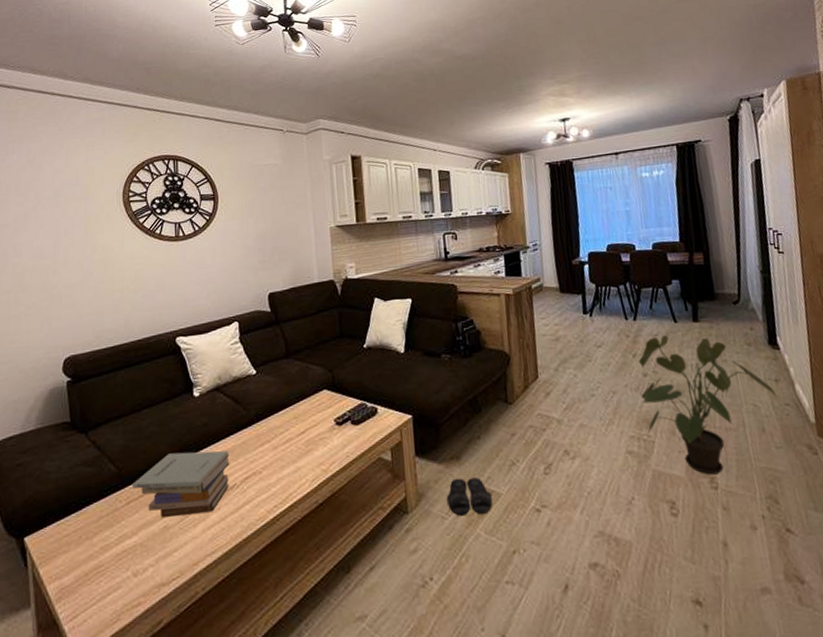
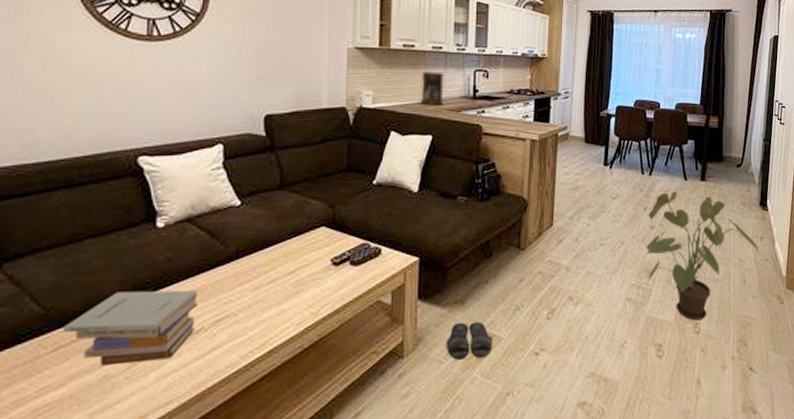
coffee maker: none [396,239,419,271] -> present [420,71,444,105]

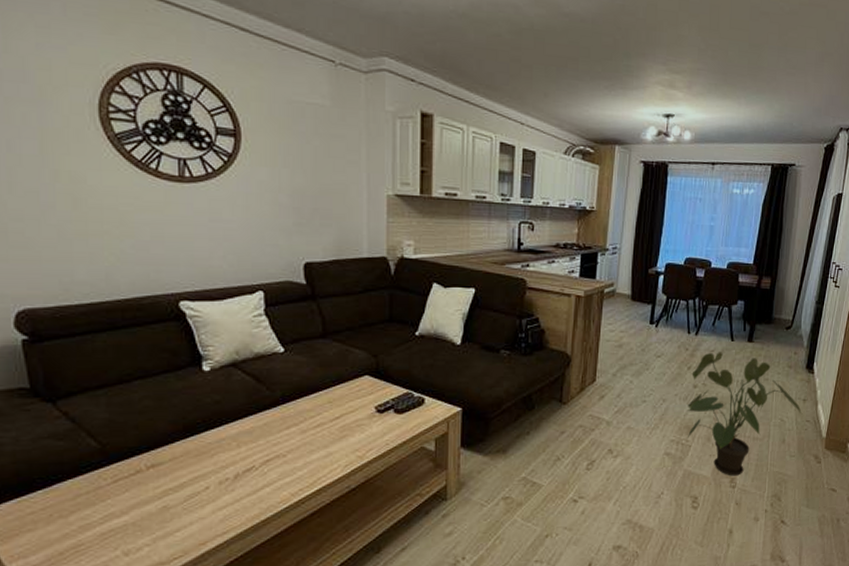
books: present [63,290,198,365] -> none [121,430,248,497]
coffee maker: present [420,71,444,105] -> none [463,222,487,258]
slippers: present [445,322,492,360] -> none [487,469,533,504]

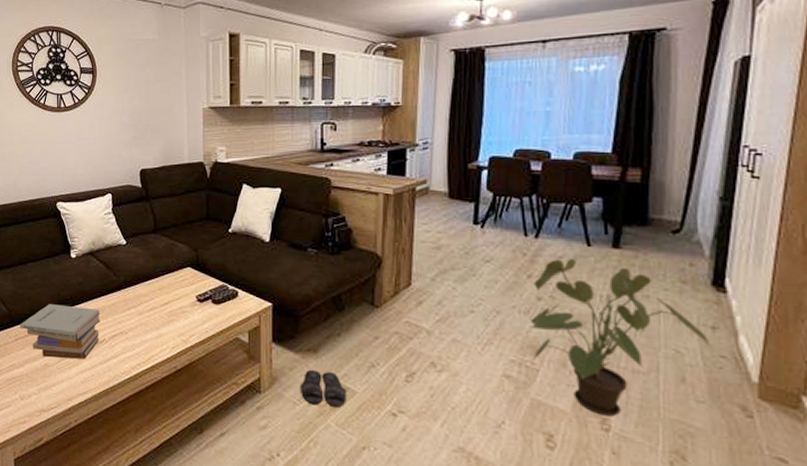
books: none [121,430,248,497] -> present [20,304,100,359]
slippers: none [487,469,533,504] -> present [299,369,346,409]

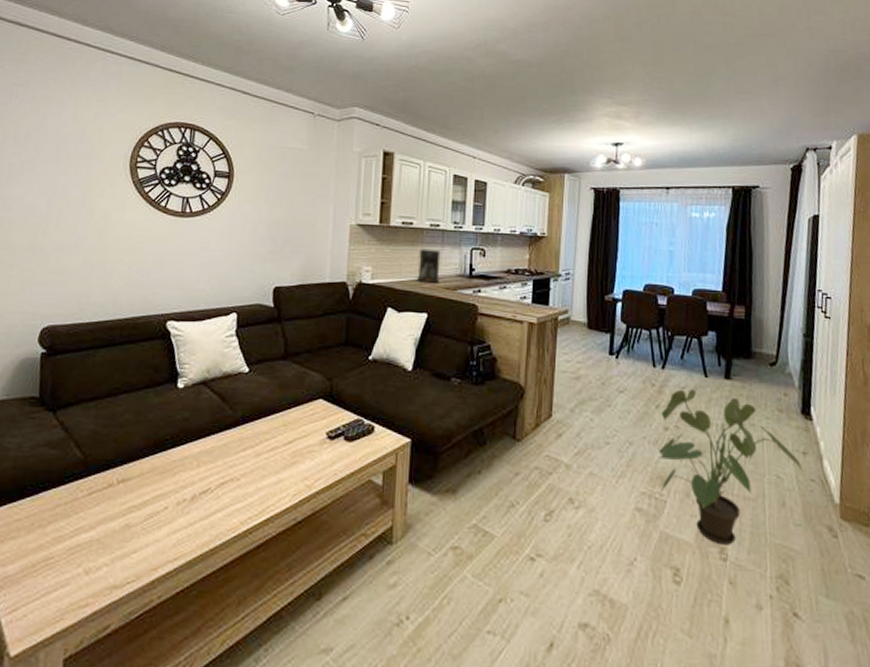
books: present [20,304,100,359] -> none [97,446,208,515]
coffee maker: none [269,126,291,159] -> present [417,249,441,283]
slippers: present [299,369,346,409] -> none [435,513,484,557]

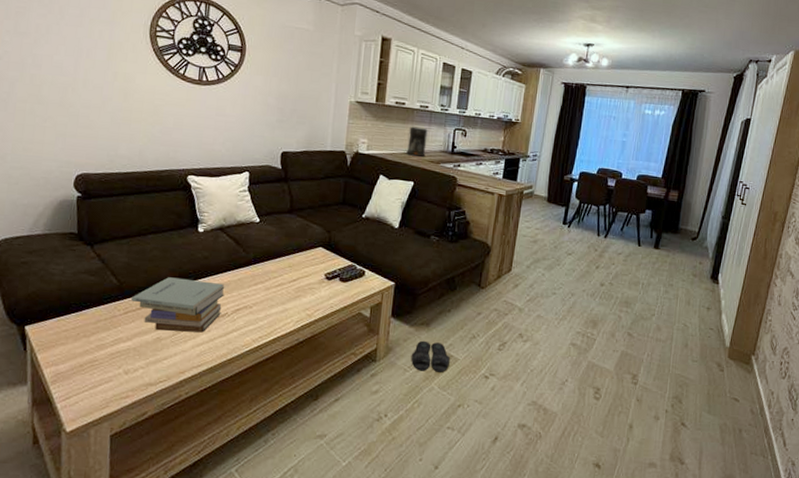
books: none [97,446,208,515] -> present [131,277,225,333]
slippers: none [435,513,484,557] -> present [411,340,450,374]
house plant: present [658,389,804,545] -> none [593,255,706,373]

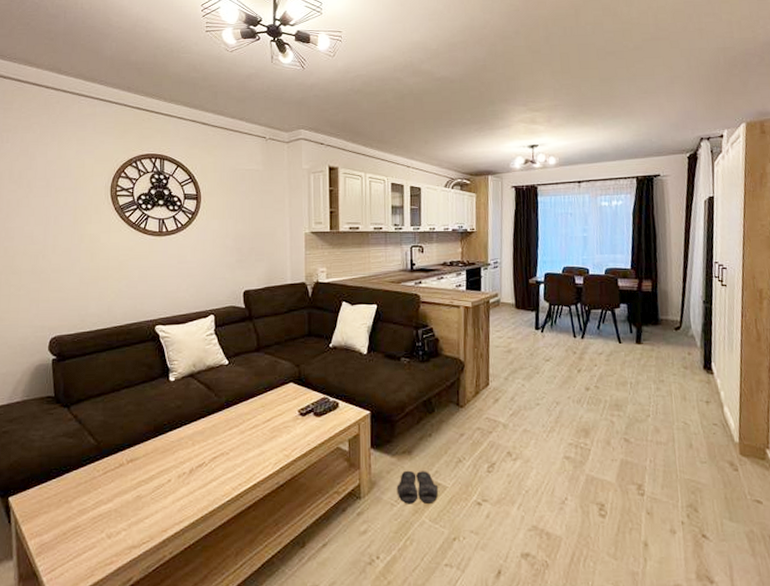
books: present [131,277,225,333] -> none [110,430,200,487]
coffee maker: present [406,126,428,157] -> none [366,249,385,278]

